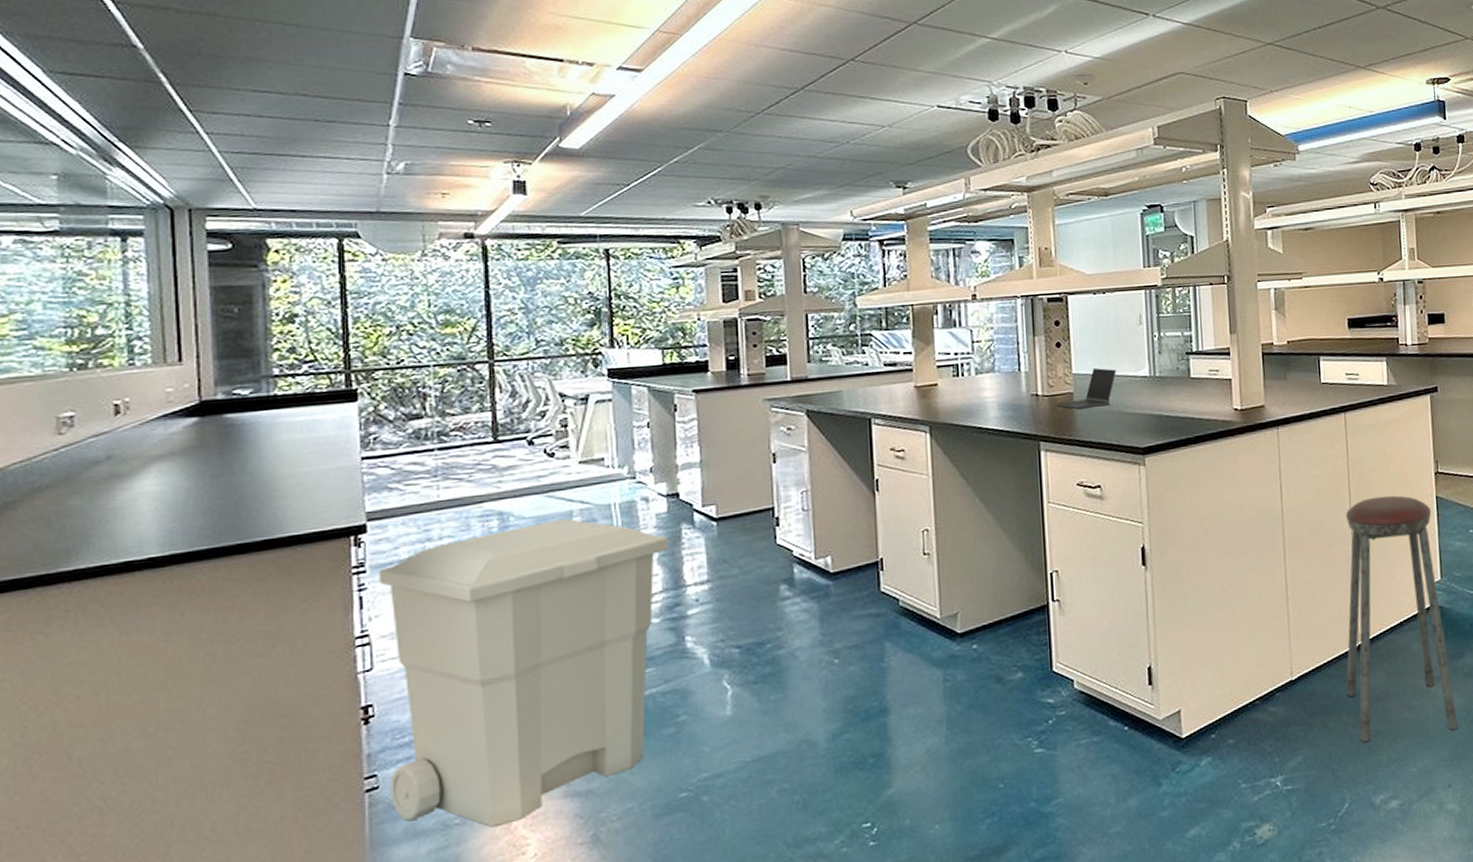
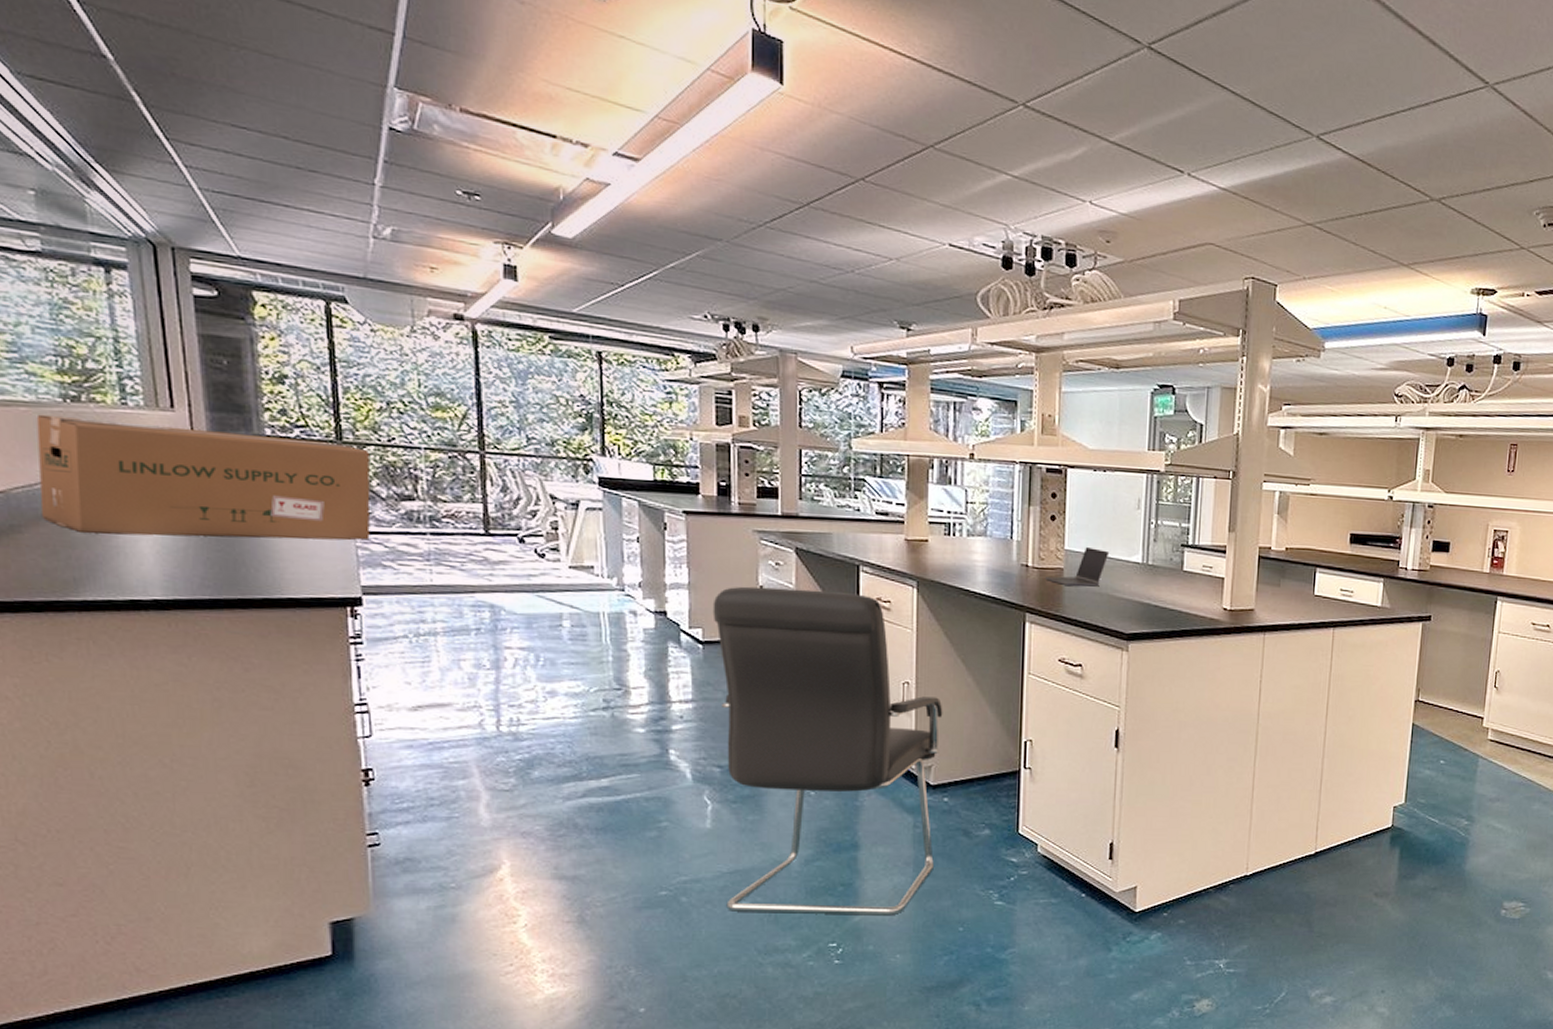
box: none [39,372,378,500] -> present [36,414,371,541]
recycling bin: present [379,518,669,828] -> none [375,619,656,896]
office chair: none [725,447,968,804] -> present [713,586,943,916]
music stool: present [1345,495,1458,743] -> none [1297,715,1406,943]

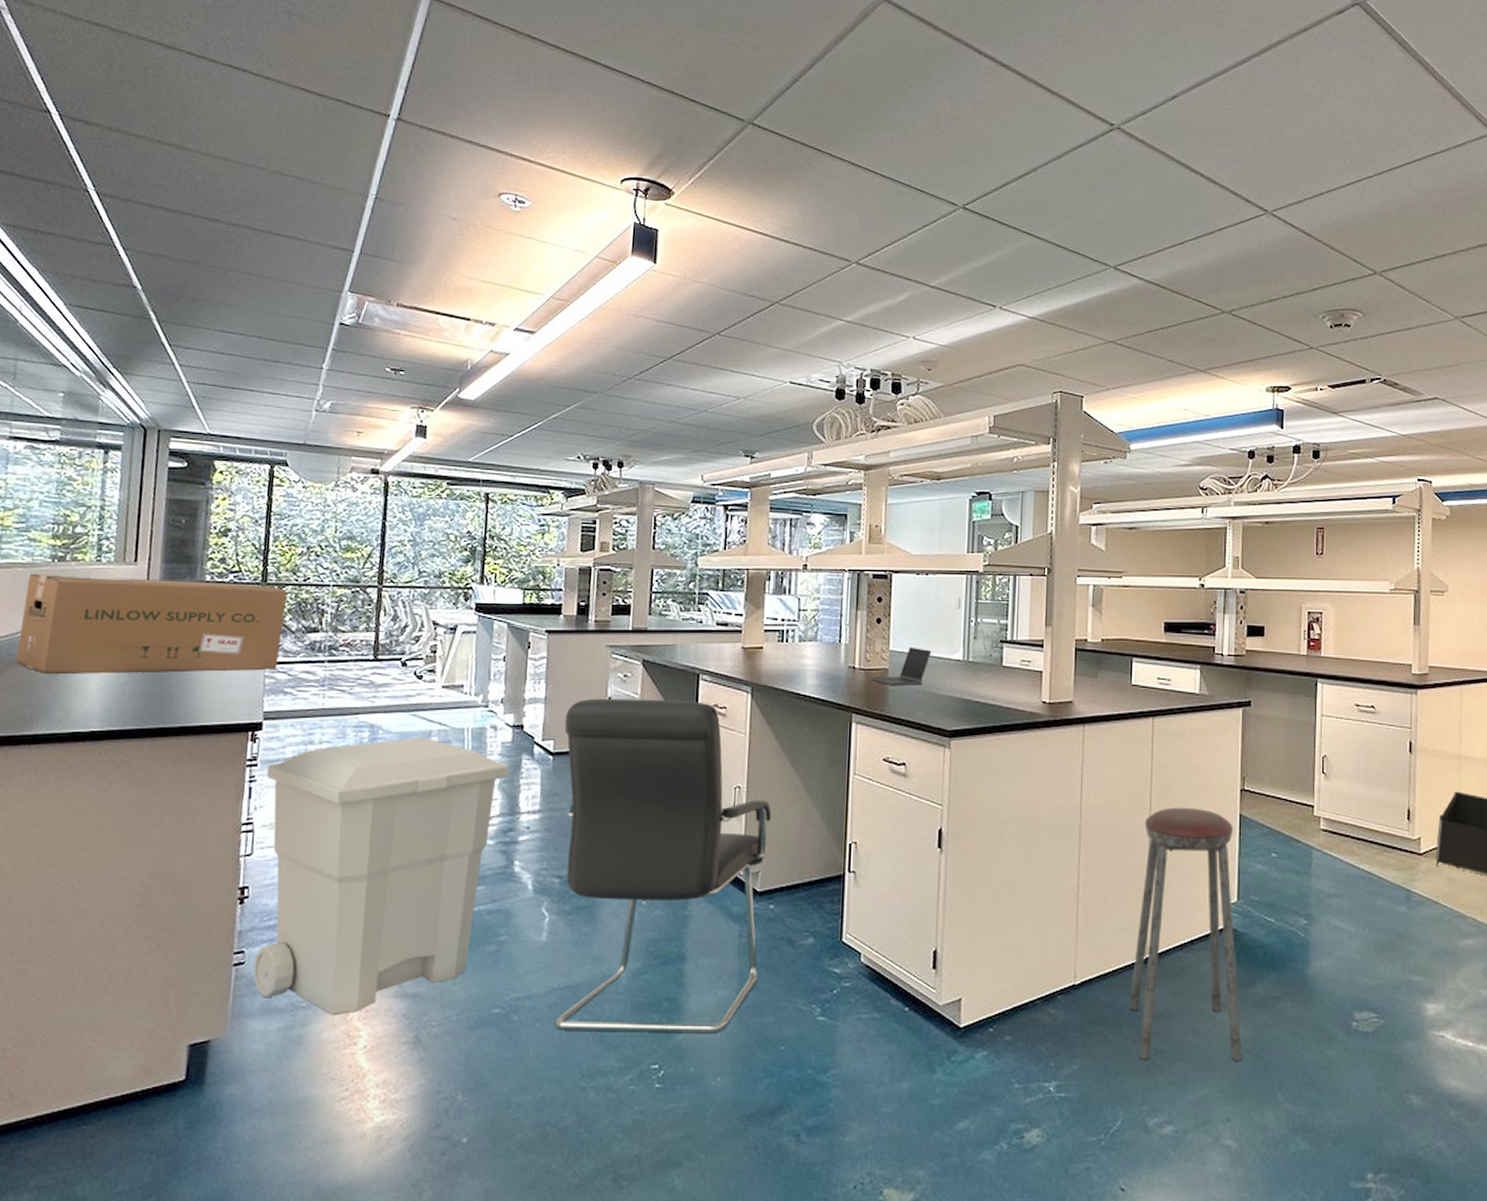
recycling bin: none [375,619,656,896] -> present [252,737,510,1016]
music stool: none [1297,715,1406,943] -> present [1129,807,1242,1061]

